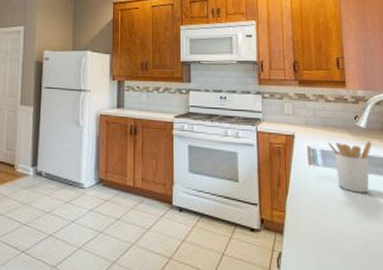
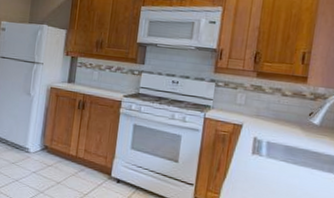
utensil holder: present [327,141,372,193] -> none [275,135,323,186]

